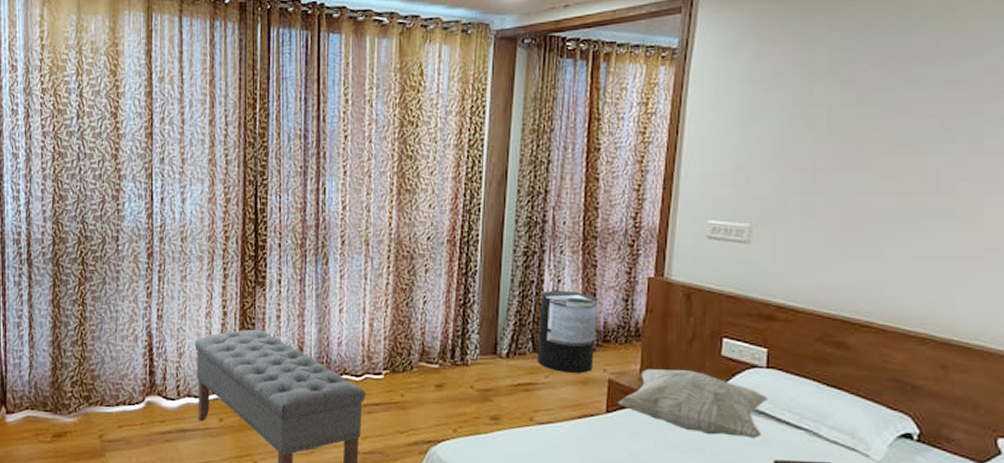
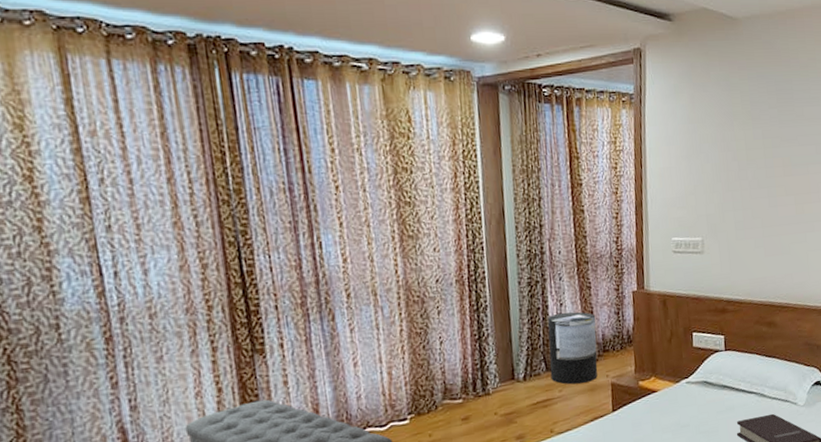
decorative pillow: present [617,369,769,439] -> none [620,363,729,413]

